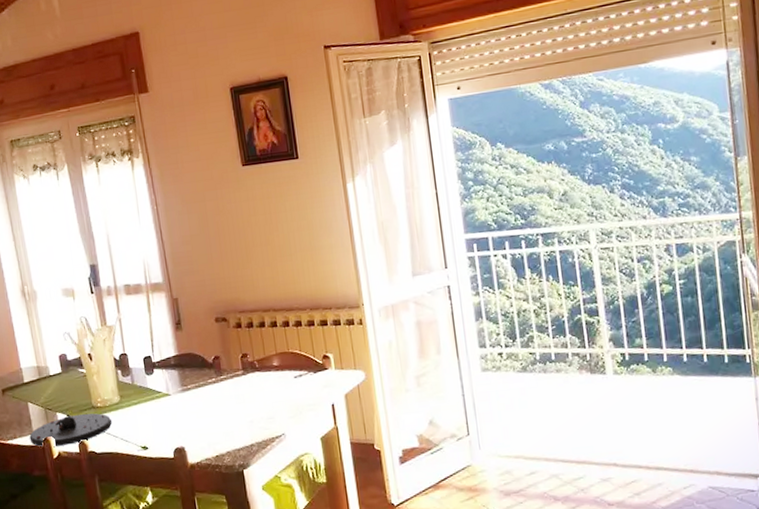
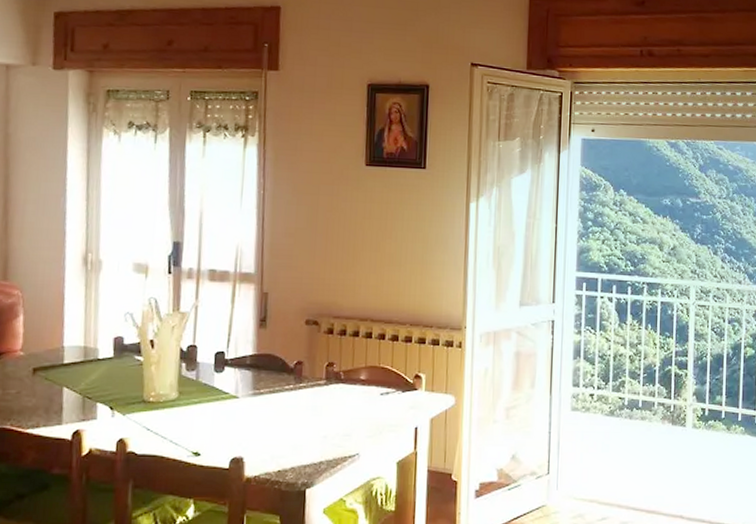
plate: present [29,413,113,447] -> none [56,407,164,442]

